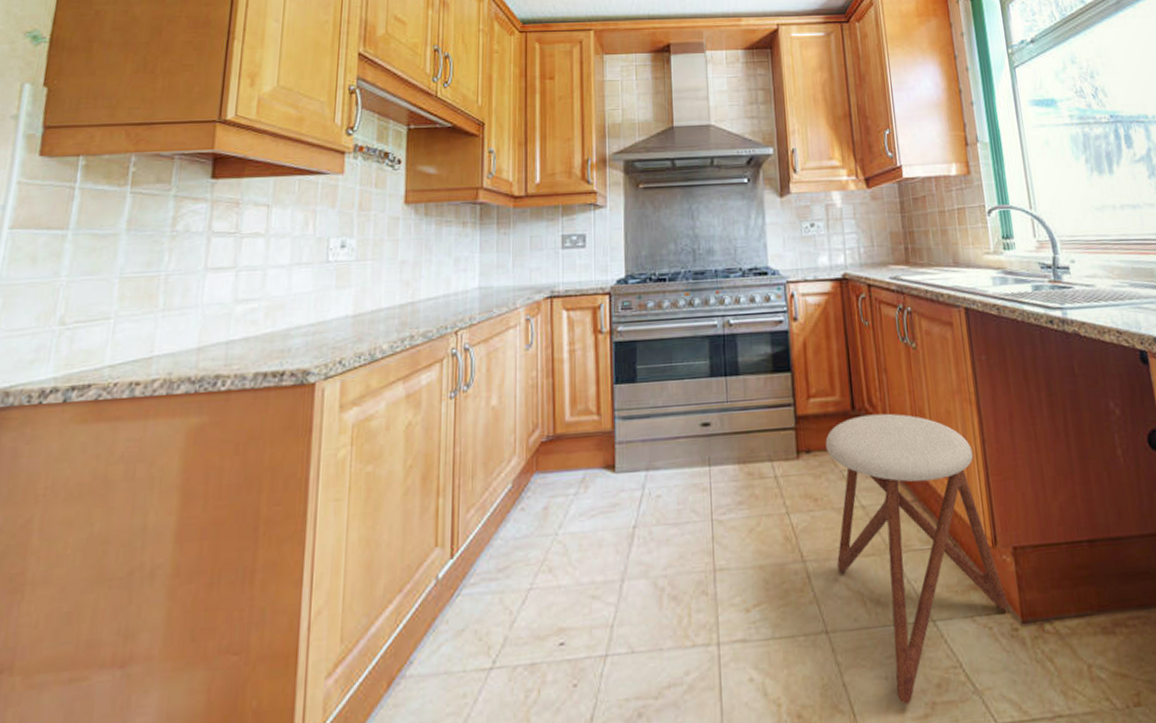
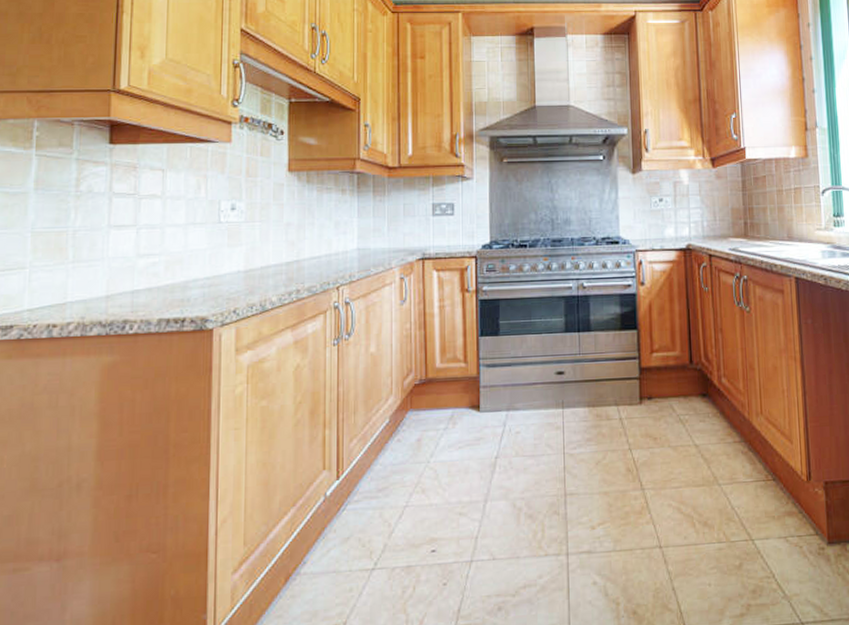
stool: present [825,413,1008,705] -> none [665,367,817,606]

